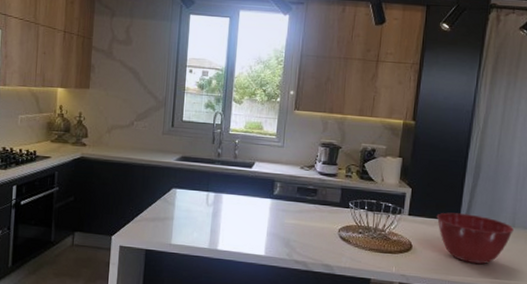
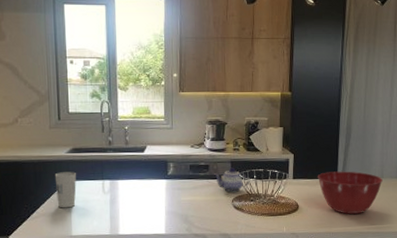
cup: none [161,179,182,216] -> present [54,172,76,208]
teapot: none [321,194,360,222] -> present [213,167,250,193]

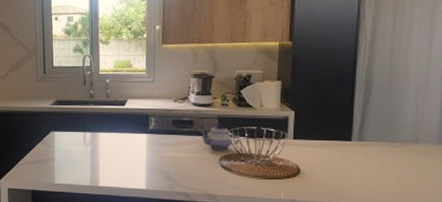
cup: present [54,172,76,208] -> none [40,123,59,157]
mixing bowl: present [317,171,383,215] -> none [325,132,417,185]

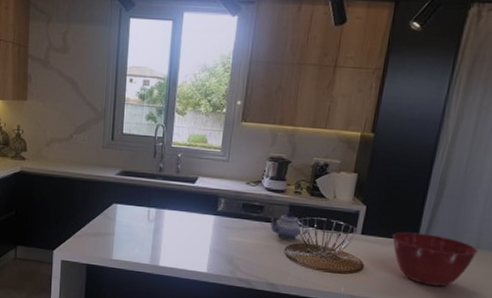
mixing bowl: none [325,132,417,185] -> present [392,231,478,287]

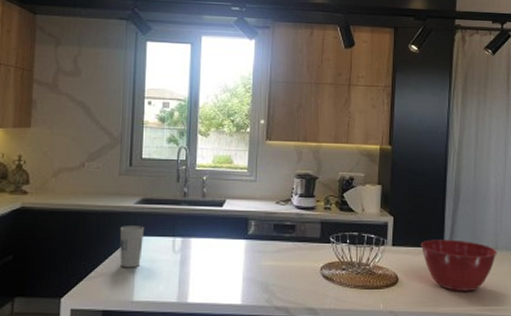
cup: none [101,194,123,231] -> present [119,225,144,268]
teapot: present [267,211,309,240] -> none [300,229,342,259]

